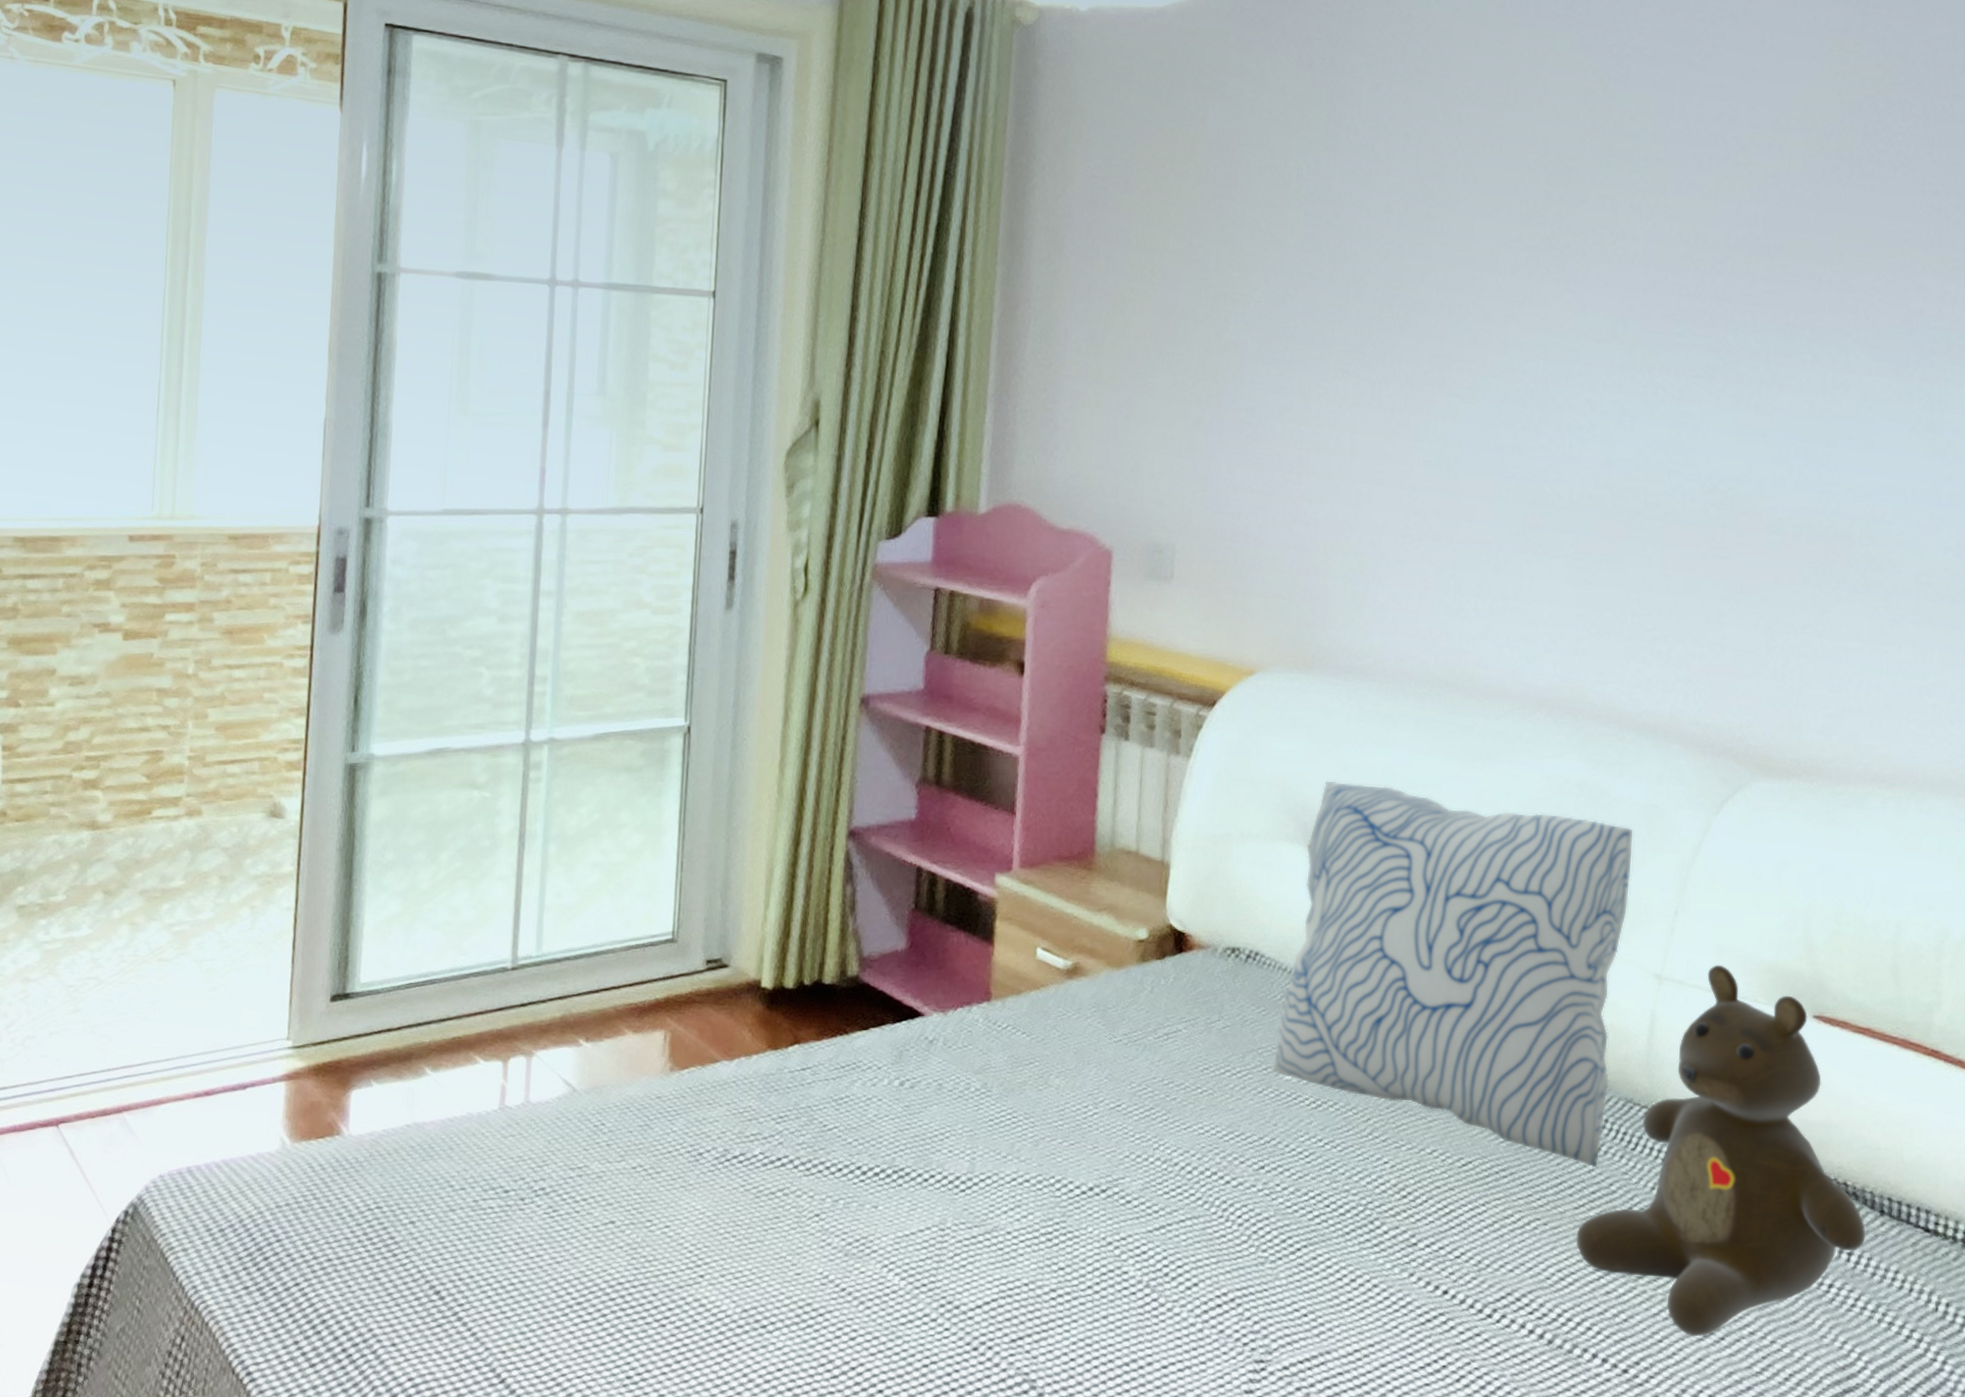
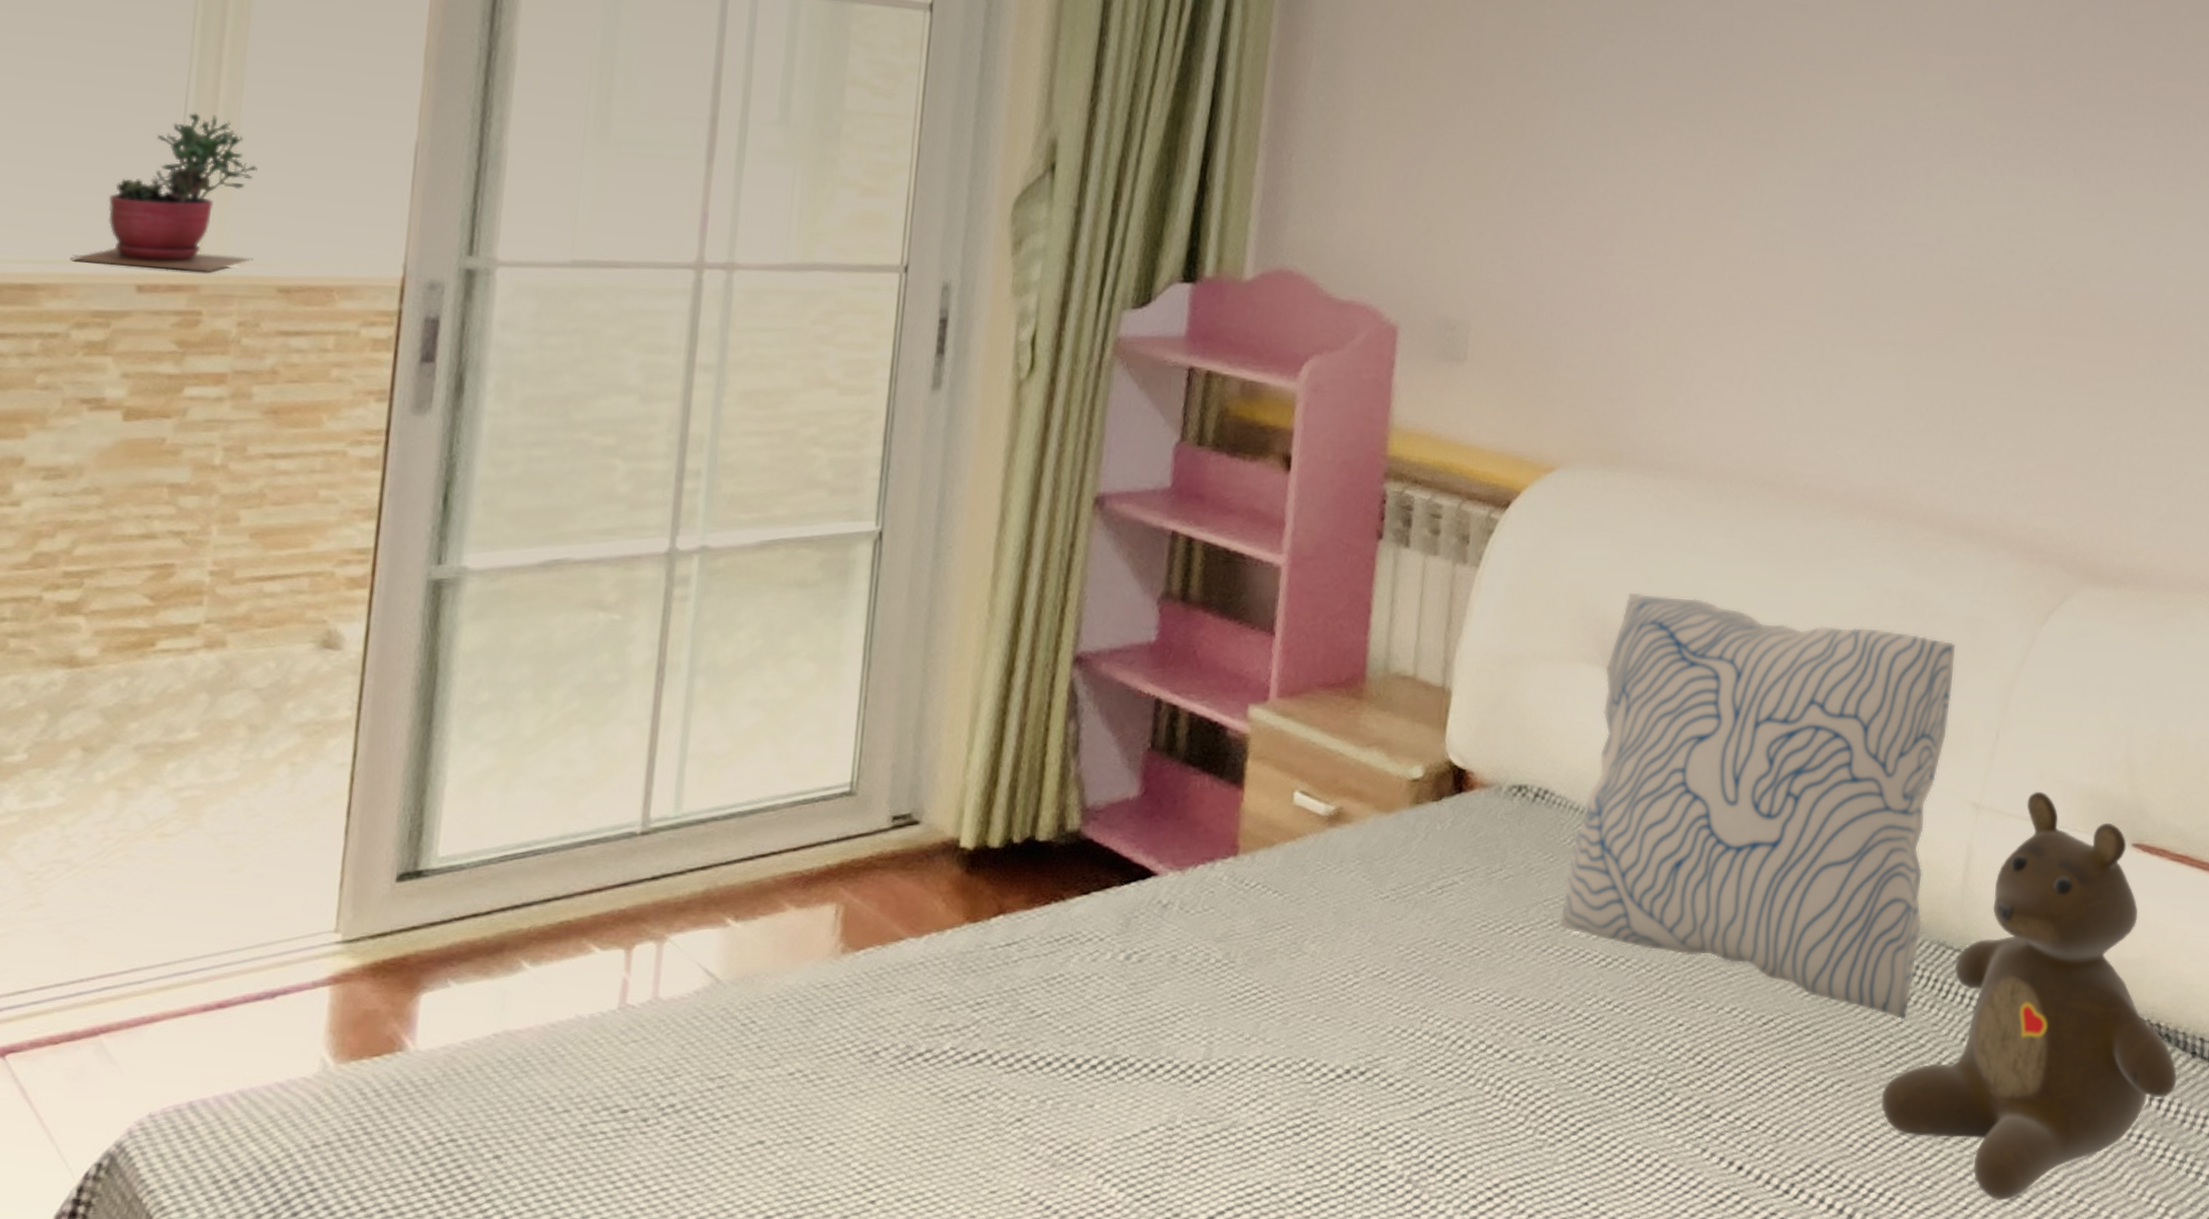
succulent plant: none [82,402,211,526] -> present [70,113,258,274]

